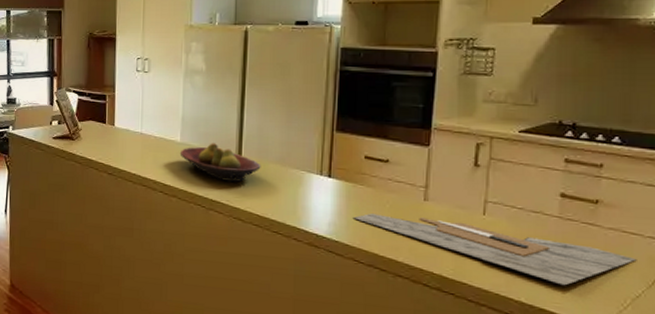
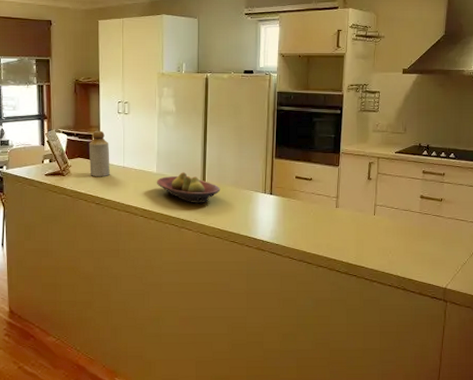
bottle: none [102,90,126,143] -> present [88,130,110,176]
cutting board: present [352,213,637,286] -> none [288,221,464,261]

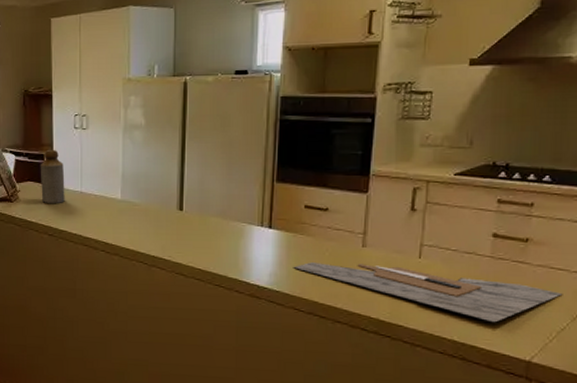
fruit bowl: present [156,172,221,204] -> none [120,199,203,238]
cutting board: none [288,221,464,261] -> present [293,262,563,323]

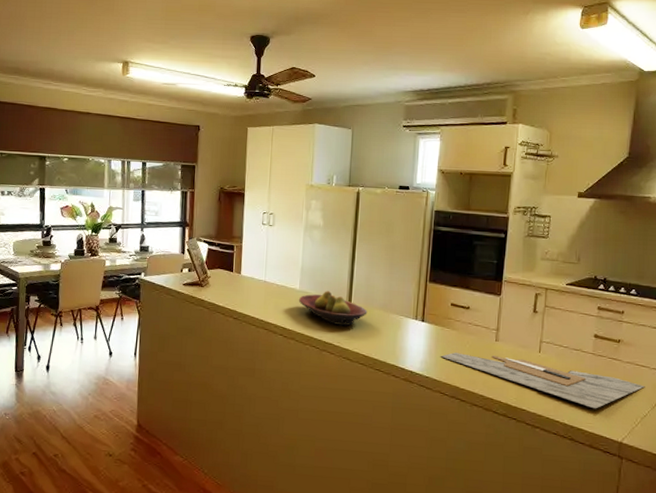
bottle: present [40,149,65,203] -> none [229,241,251,290]
fruit bowl: none [120,199,203,238] -> present [298,291,368,326]

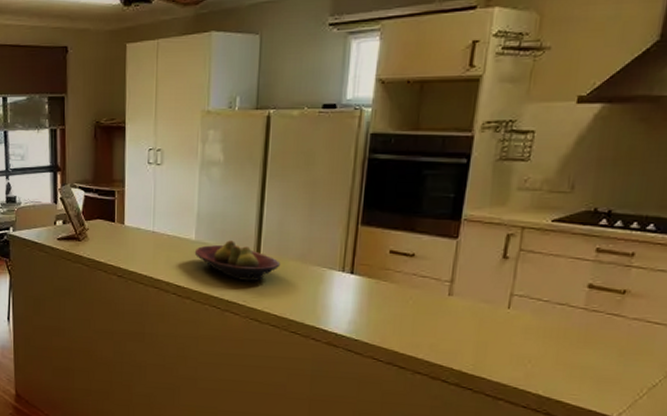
cutting board: present [440,352,645,409] -> none [374,310,658,378]

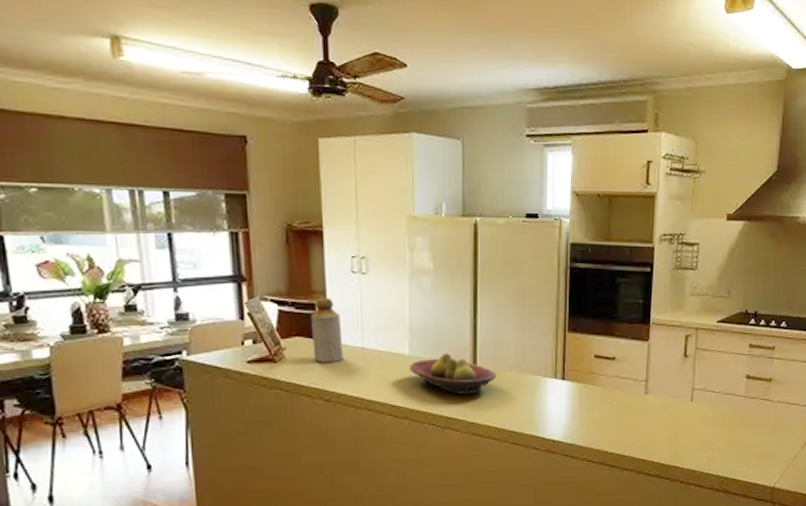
bottle: none [110,185,137,243] -> present [310,297,343,362]

